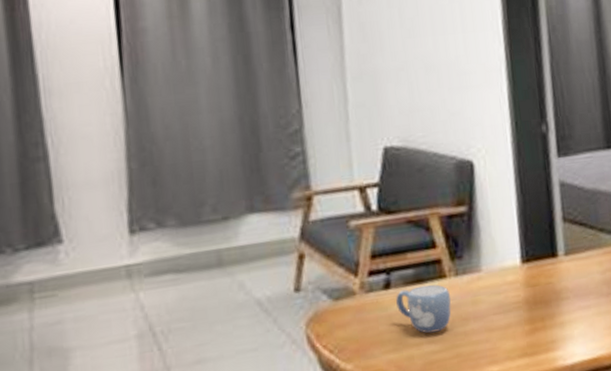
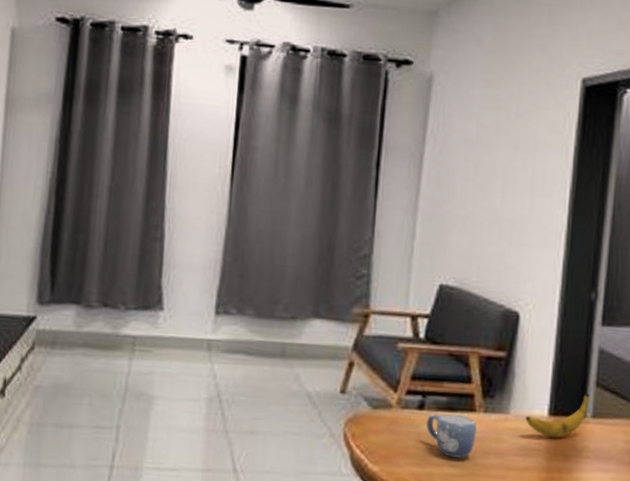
banana: none [498,230,559,286] -> present [525,393,590,437]

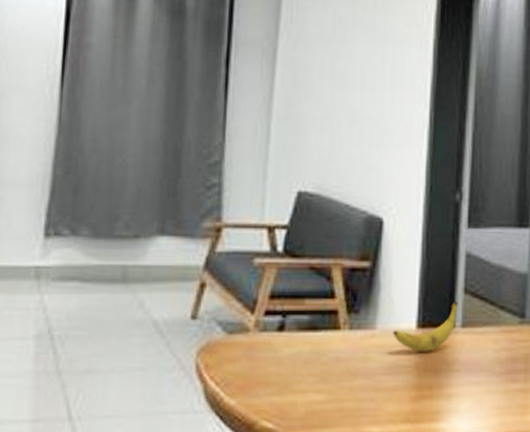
mug: present [427,413,477,458] -> none [288,334,341,383]

